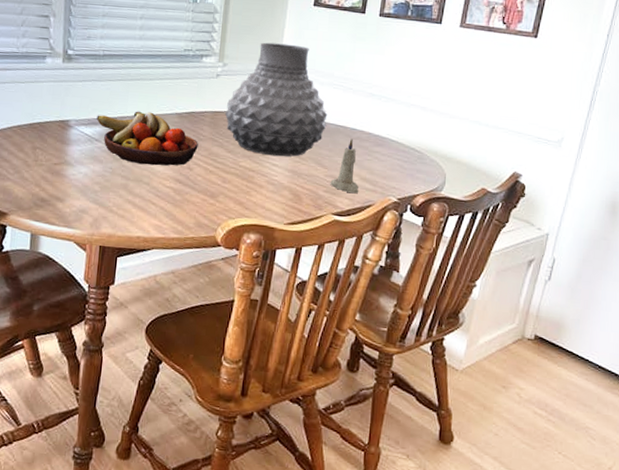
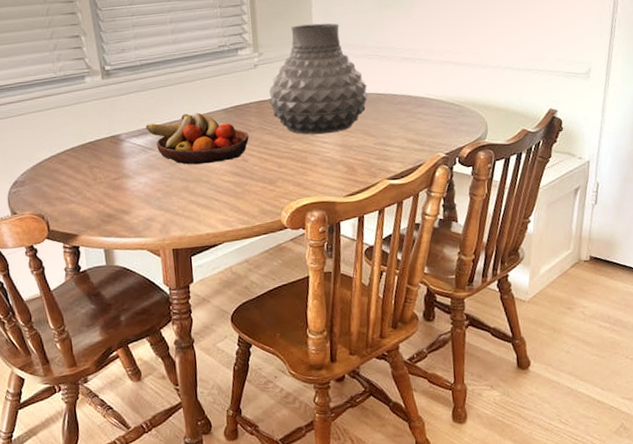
candle: present [330,138,359,194] -> none [380,104,409,156]

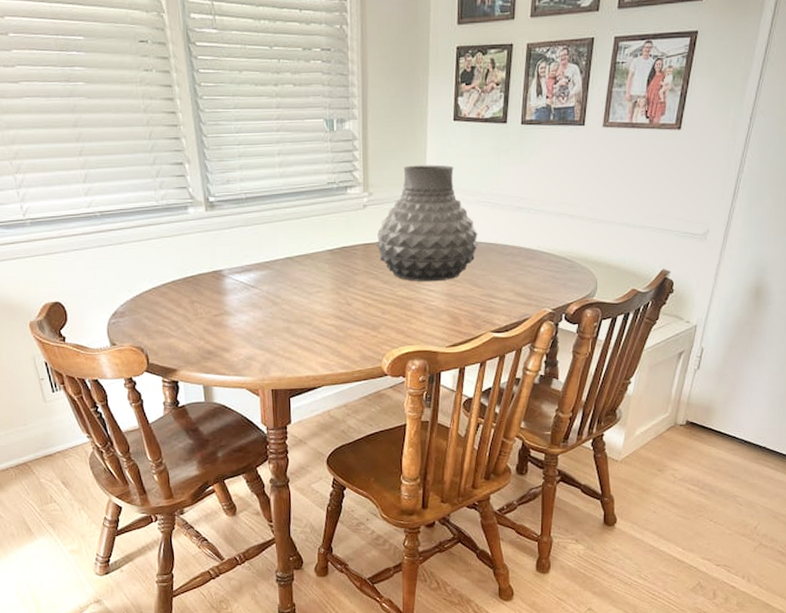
fruit bowl: present [146,112,249,165] -> none [249,252,354,306]

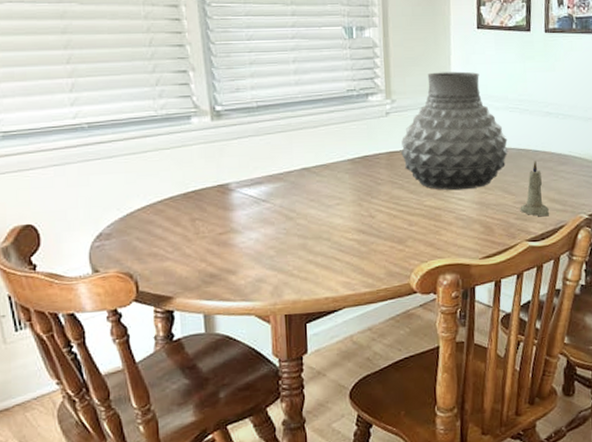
candle: none [486,255,515,310] -> present [520,161,550,217]

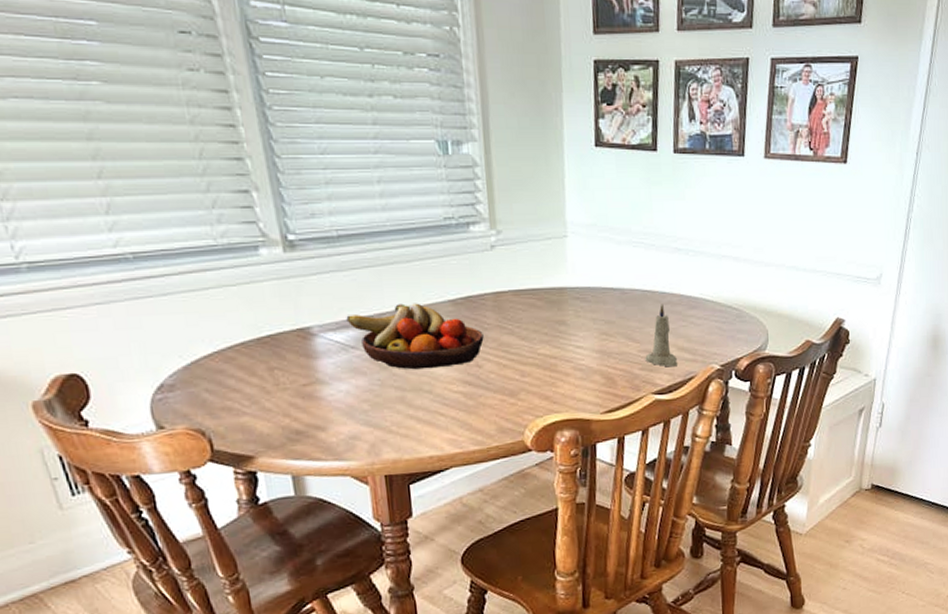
fruit bowl: none [260,162,377,220] -> present [346,303,484,370]
vase: present [401,71,508,191] -> none [510,198,632,337]

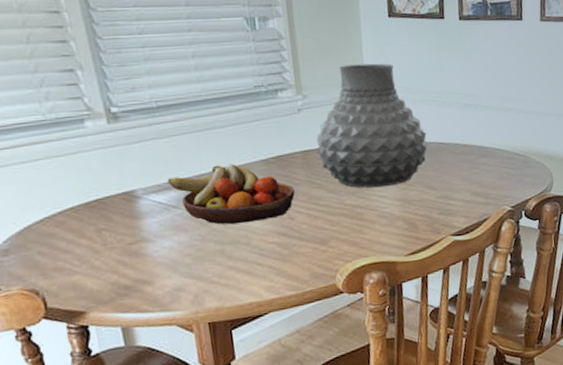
vase: none [510,198,632,337] -> present [317,63,428,188]
candle: present [645,304,678,367] -> none [442,154,473,210]

